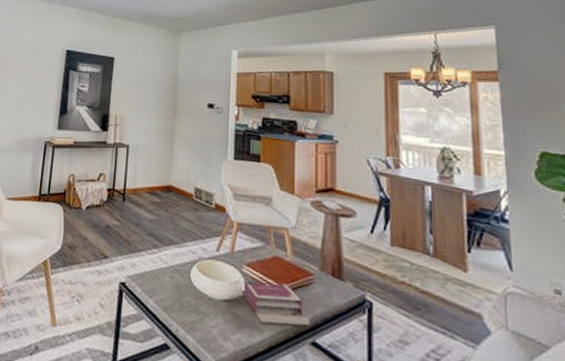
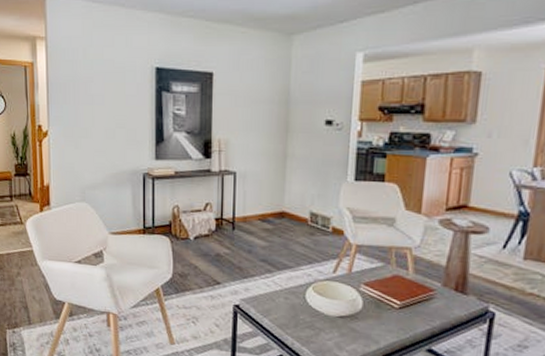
book: present [241,280,310,326] -> none [358,298,428,336]

